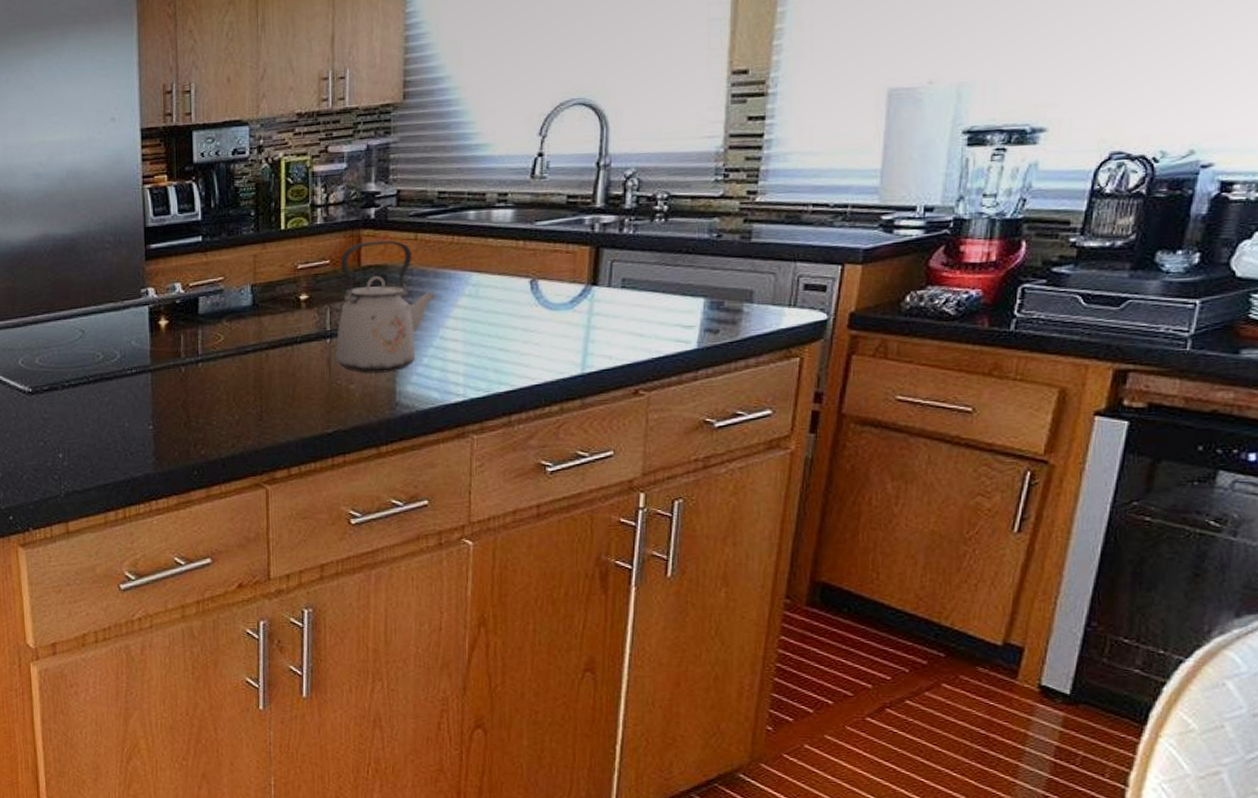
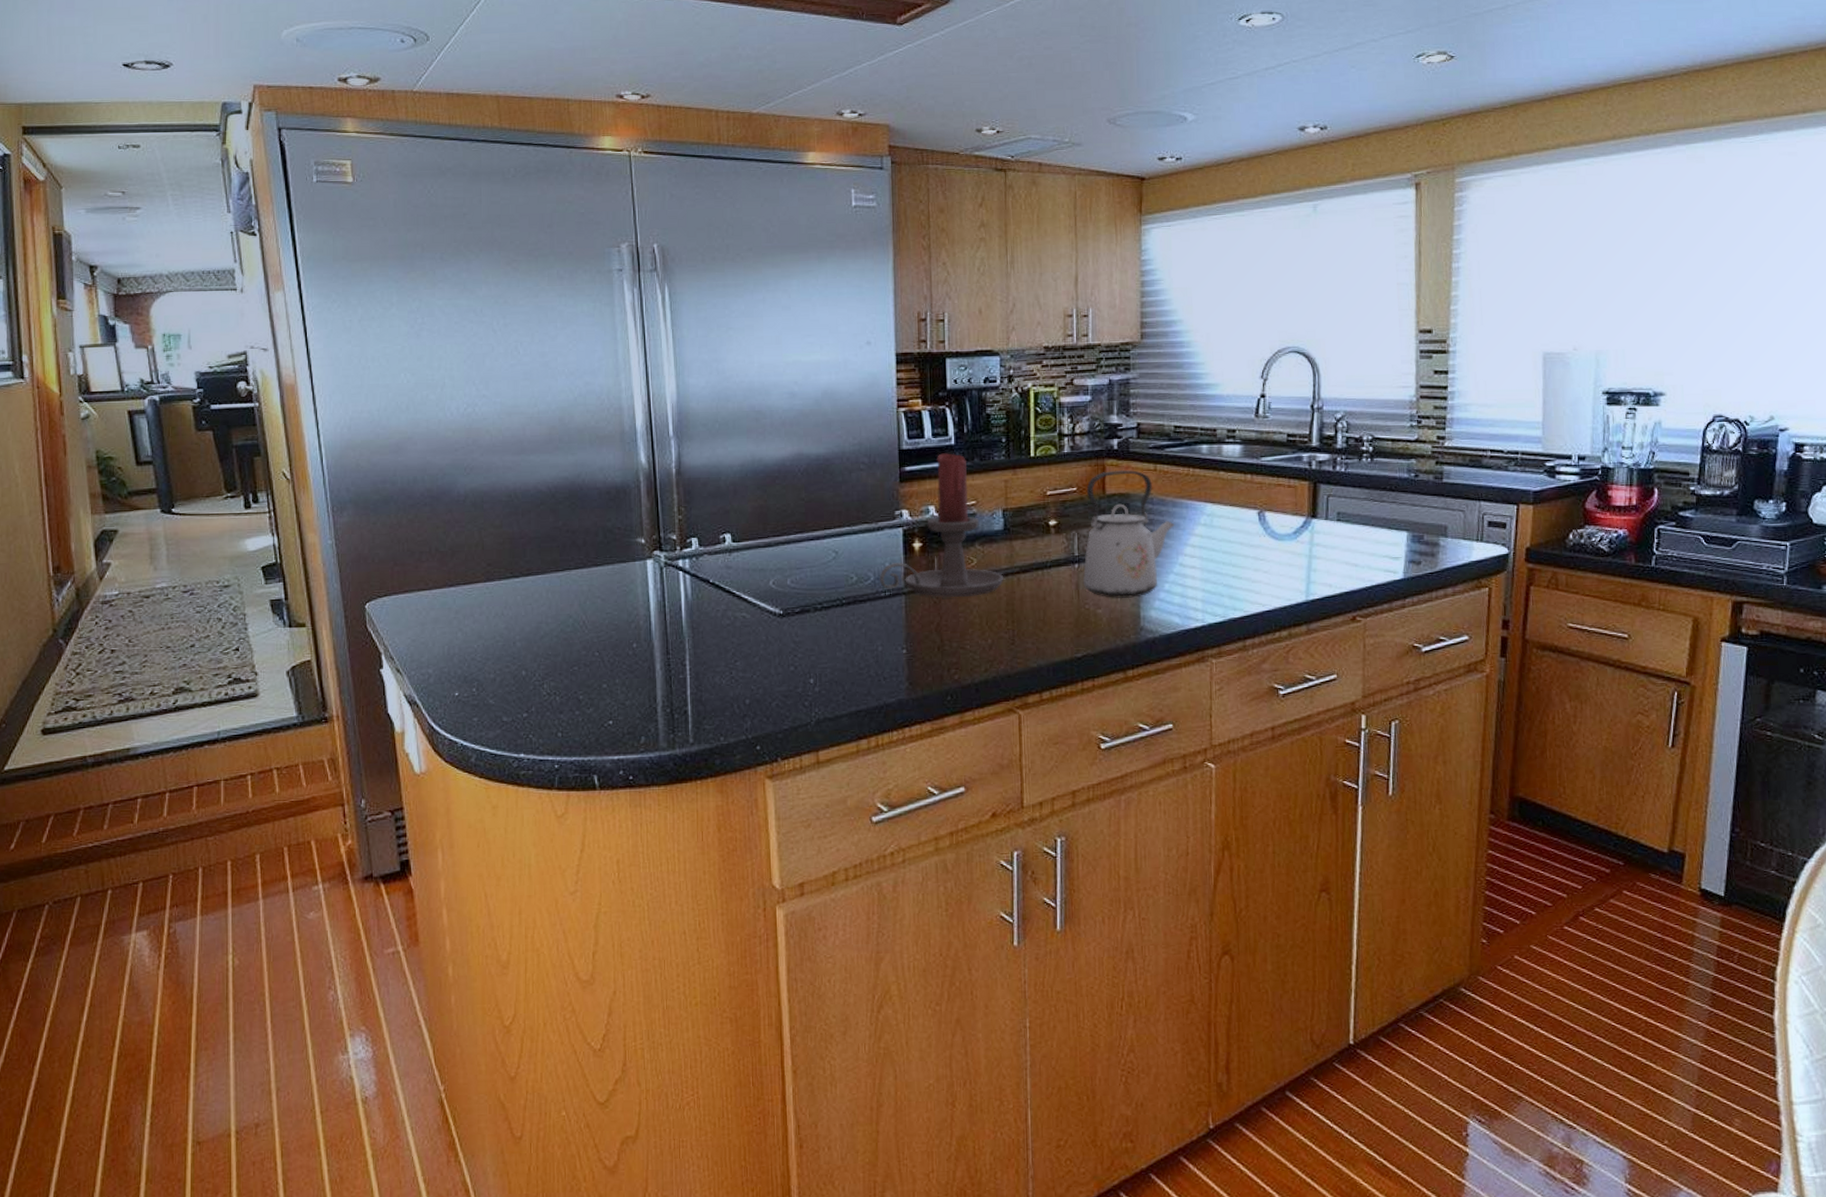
candle holder: none [126,229,251,375] -> present [880,453,1003,598]

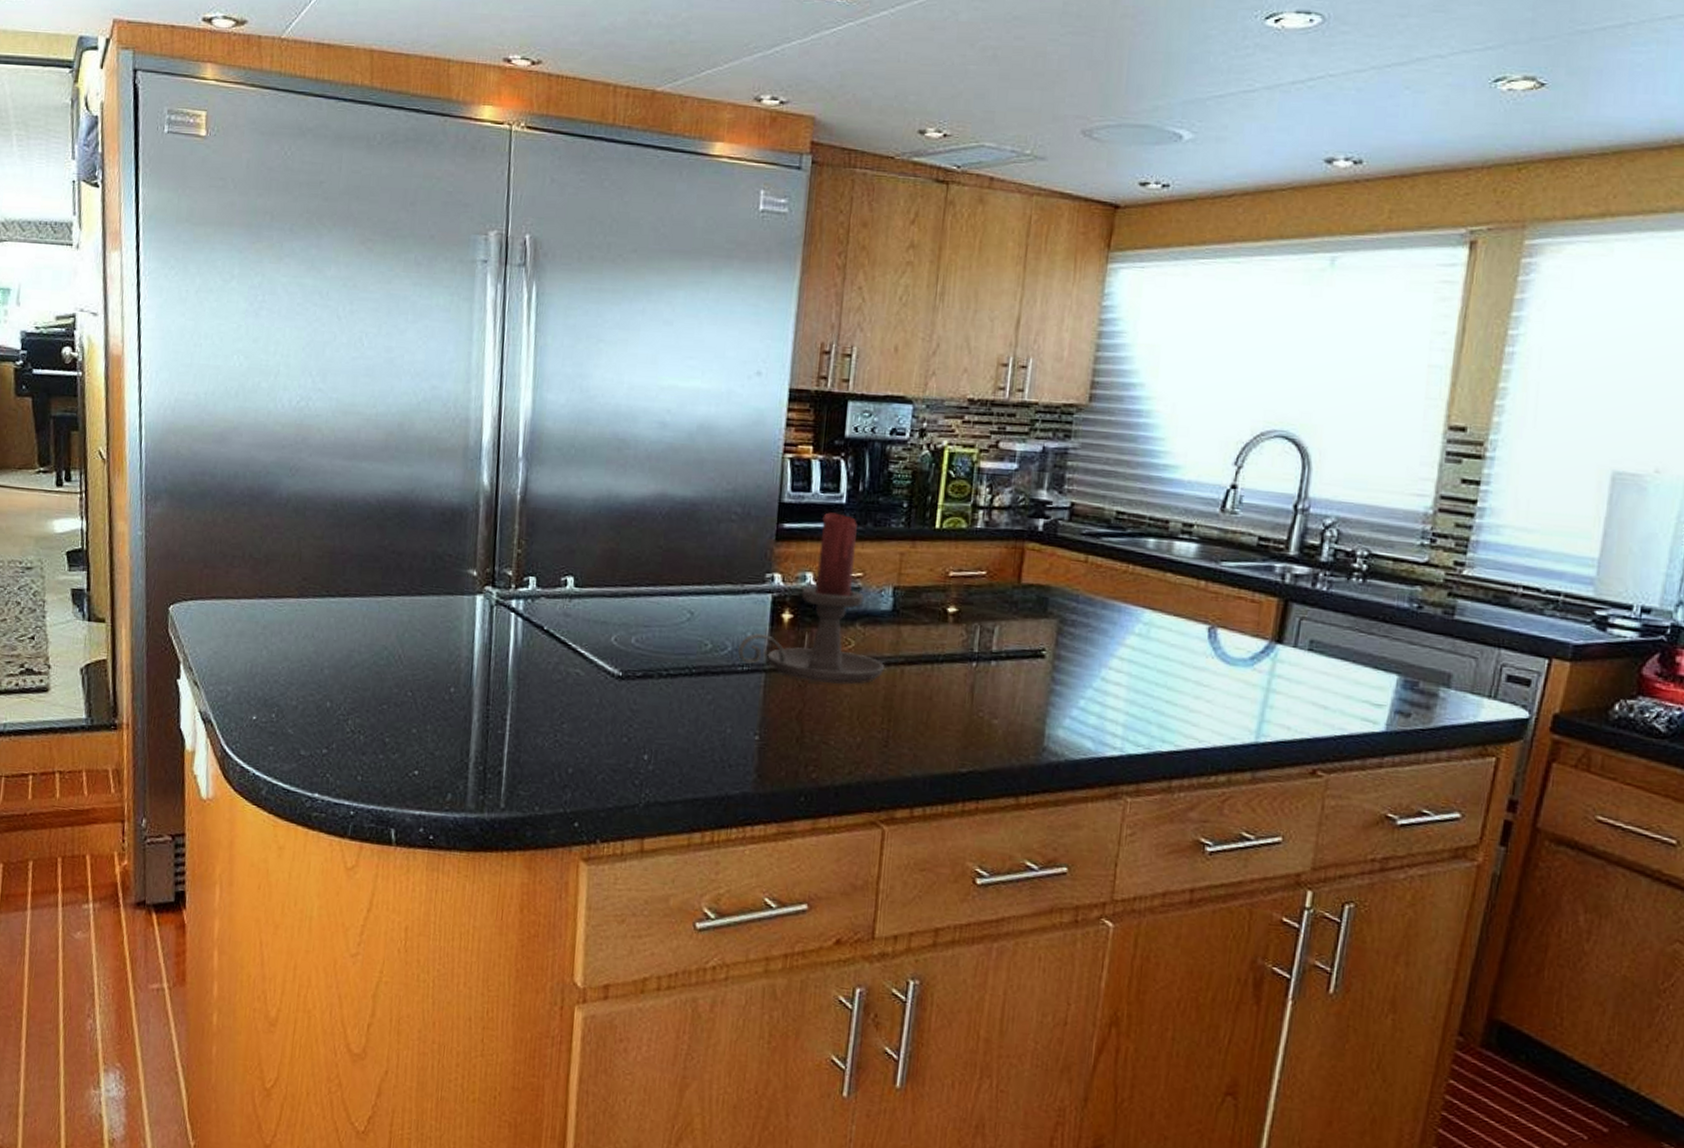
kettle: present [1083,470,1175,599] -> none [980,556,1102,711]

